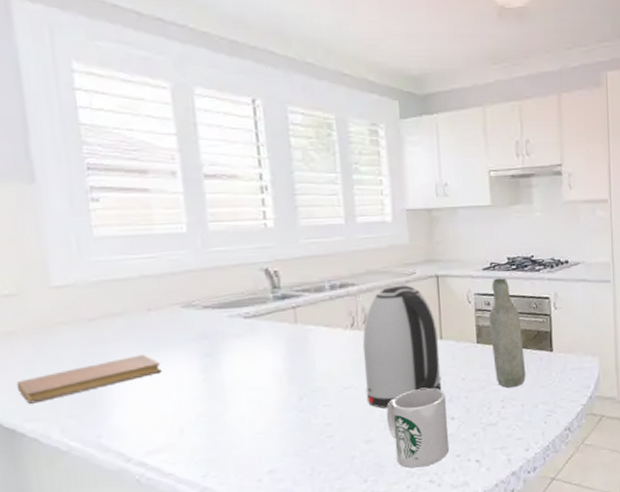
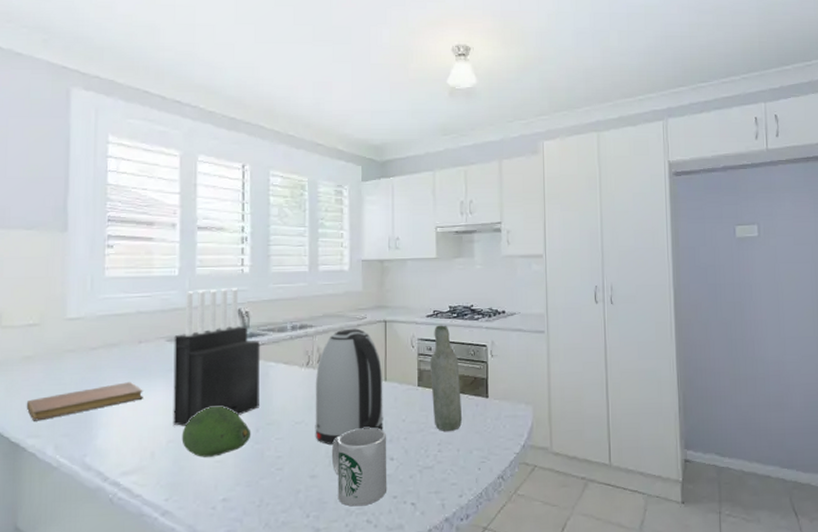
knife block: none [190,245,301,399] -> present [173,288,260,426]
fruit: none [213,375,295,430] -> present [182,406,251,457]

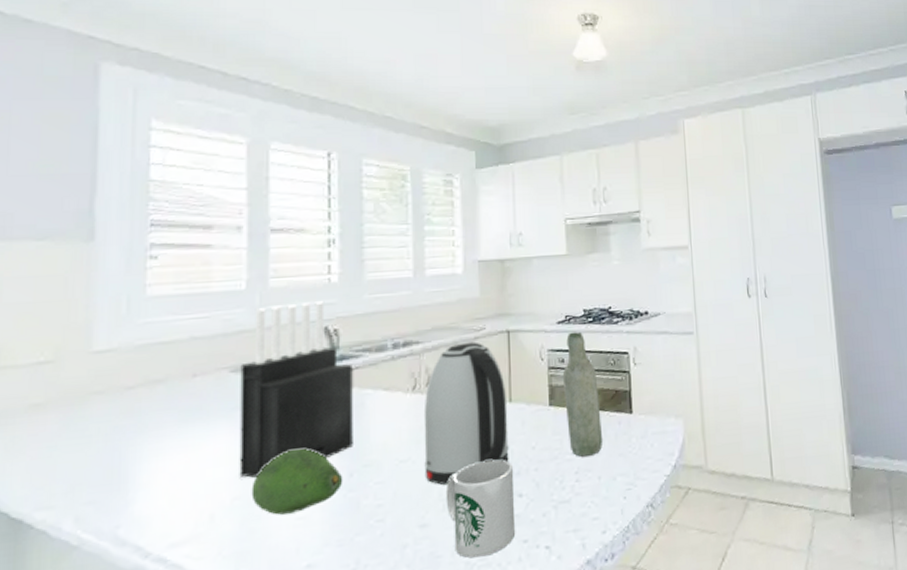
notebook: present [26,382,143,421] -> none [33,427,199,489]

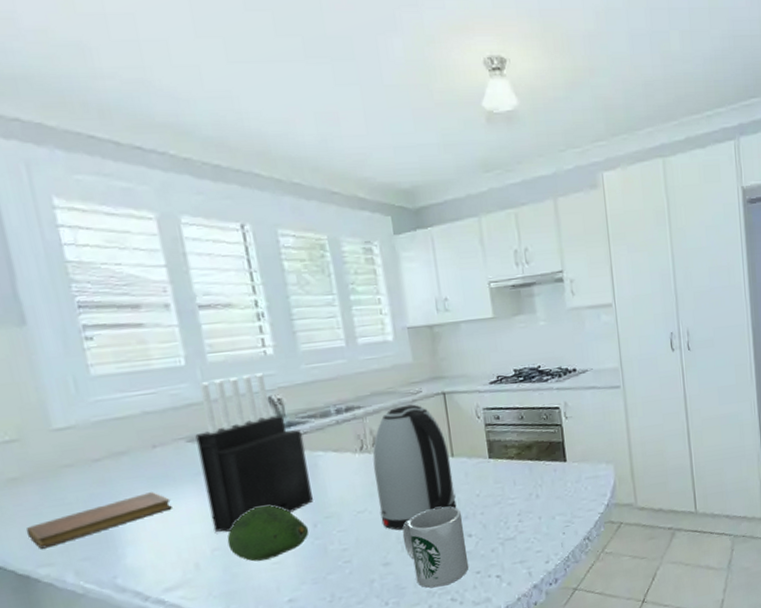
notebook: none [33,427,199,489] -> present [25,492,172,549]
bottle: present [562,331,602,457] -> none [498,390,541,501]

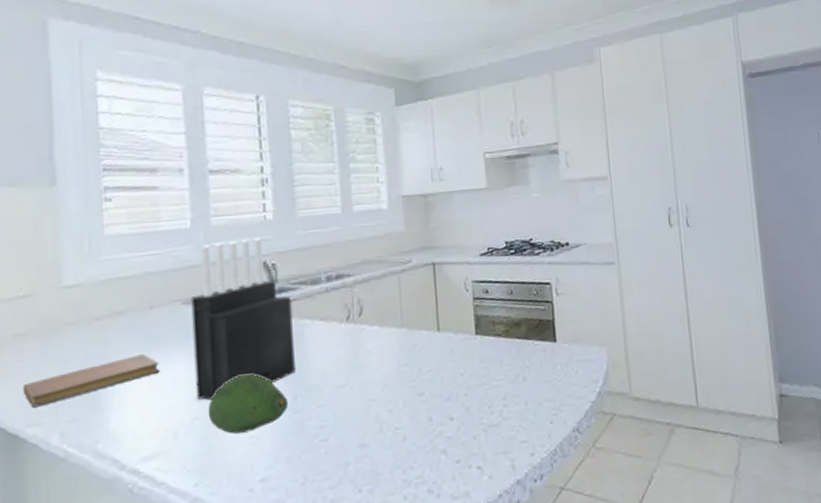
kettle: present [372,404,457,531] -> none [358,274,440,409]
mug: present [402,506,469,588] -> none [382,385,449,476]

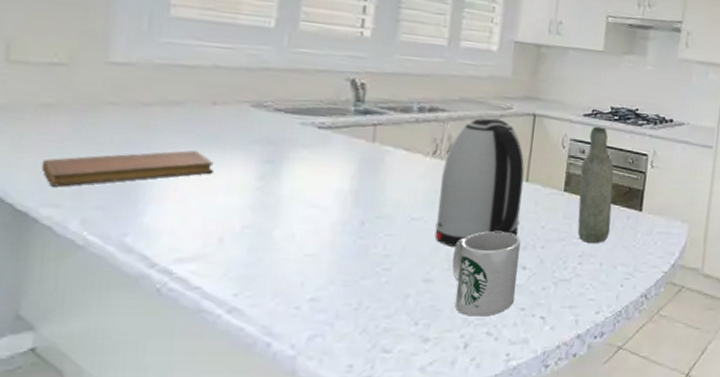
knife block: present [191,237,296,400] -> none [251,49,376,211]
fruit: present [208,373,289,434] -> none [262,190,355,250]
kettle: none [358,274,440,409] -> present [434,118,525,248]
mug: none [382,385,449,476] -> present [452,231,521,317]
bottle: none [487,263,528,383] -> present [577,126,614,243]

